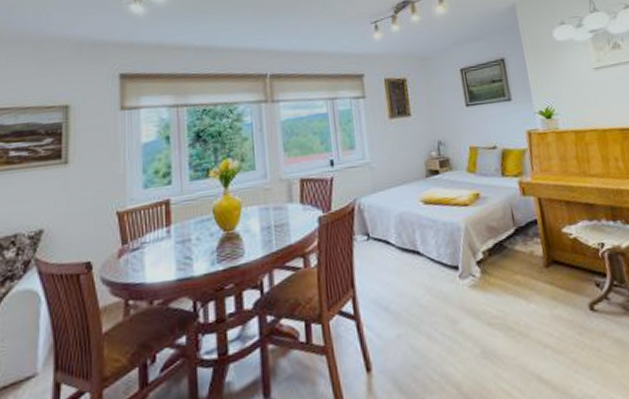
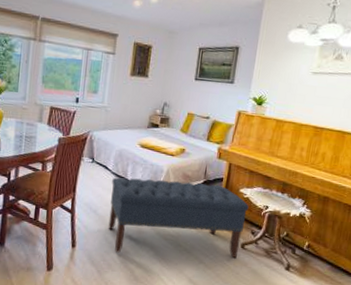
bench: none [399,230,590,364] -> present [108,177,249,259]

